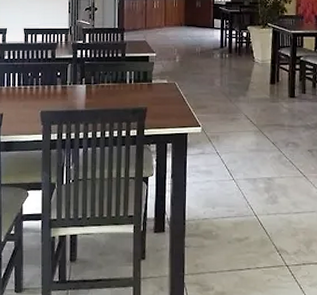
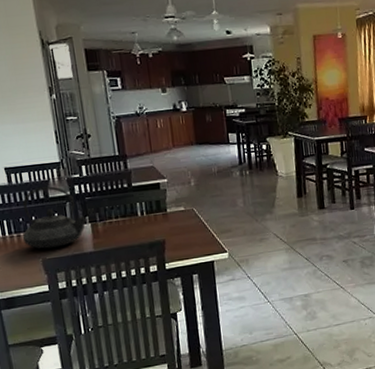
teapot: none [28,48,84,102] -> present [22,186,87,249]

